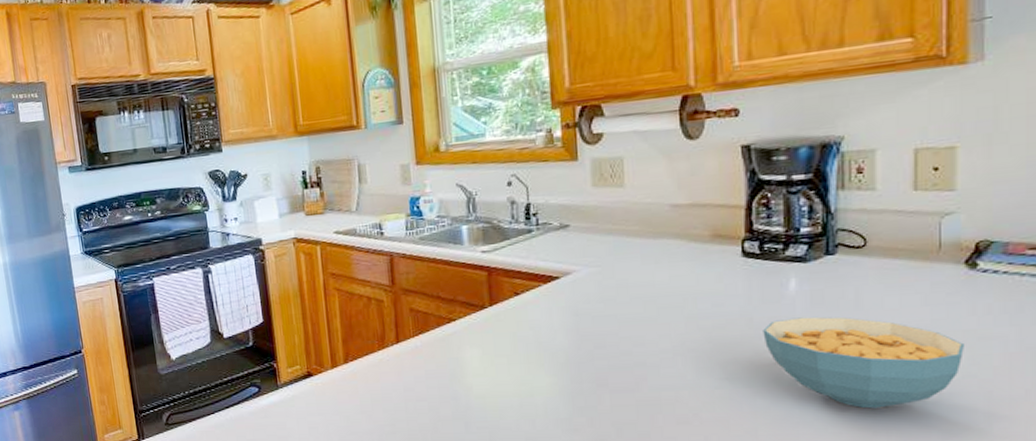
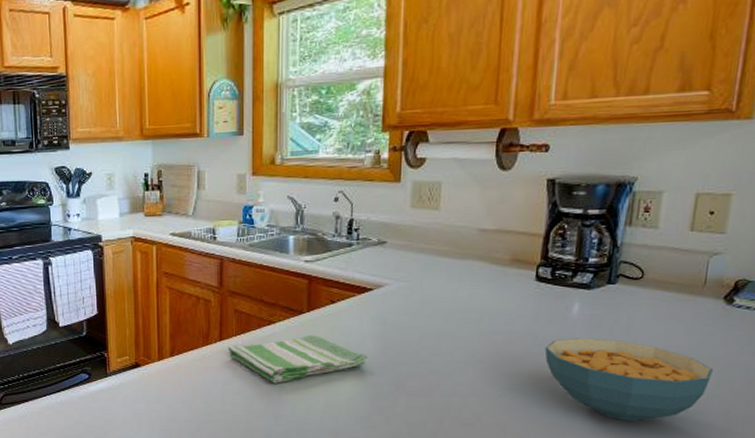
dish towel: none [405,331,562,387] -> present [227,335,368,383]

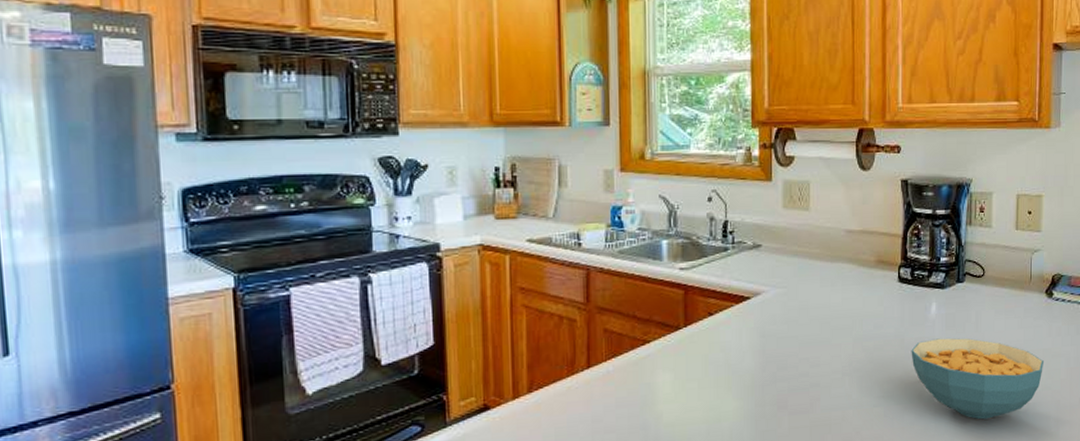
dish towel: present [227,335,368,383] -> none [596,353,749,415]

